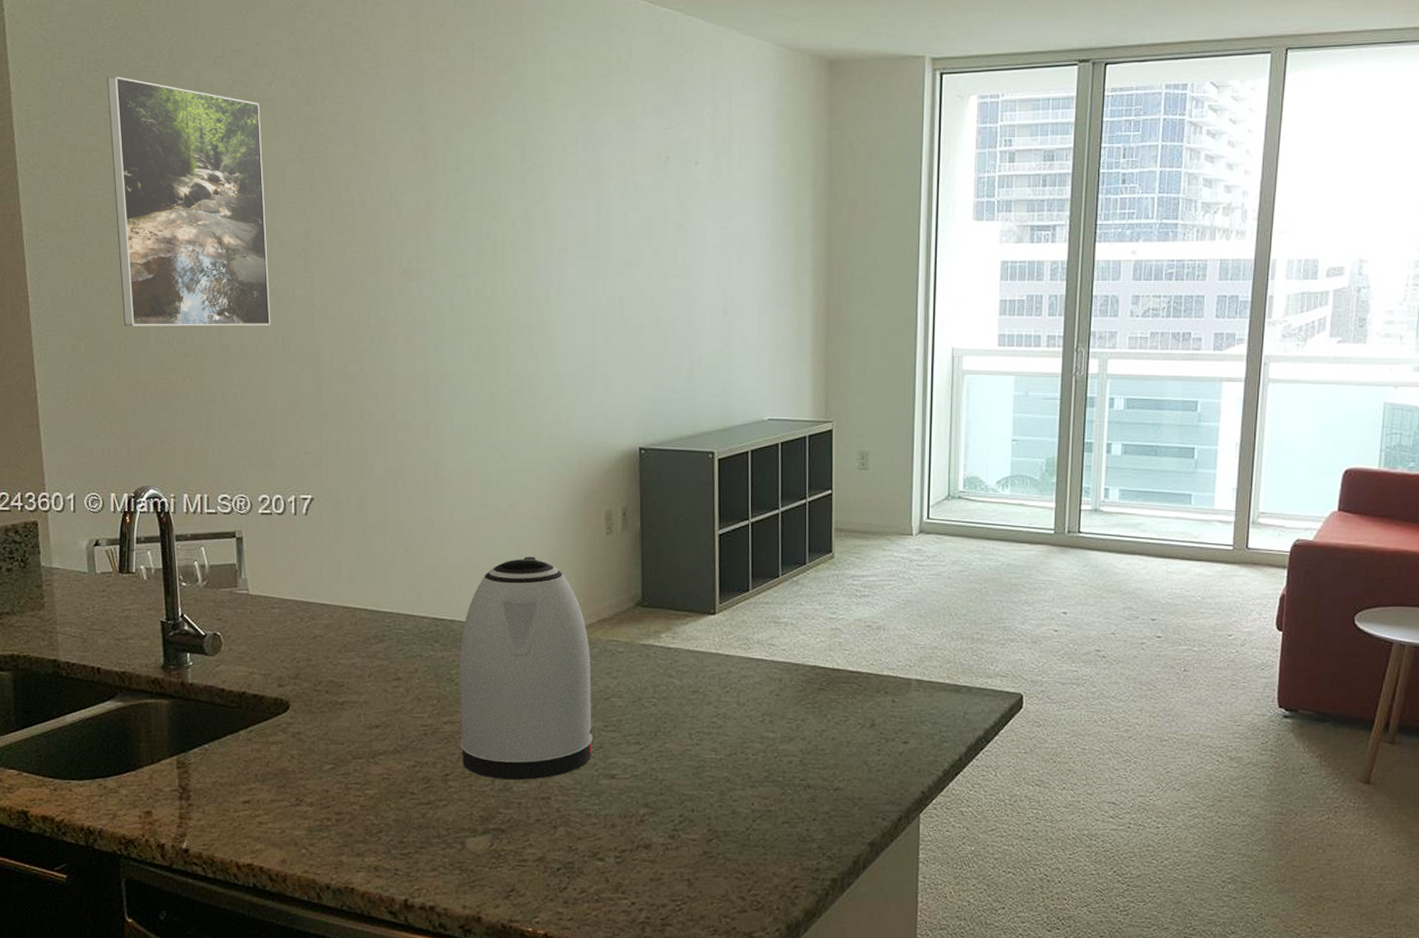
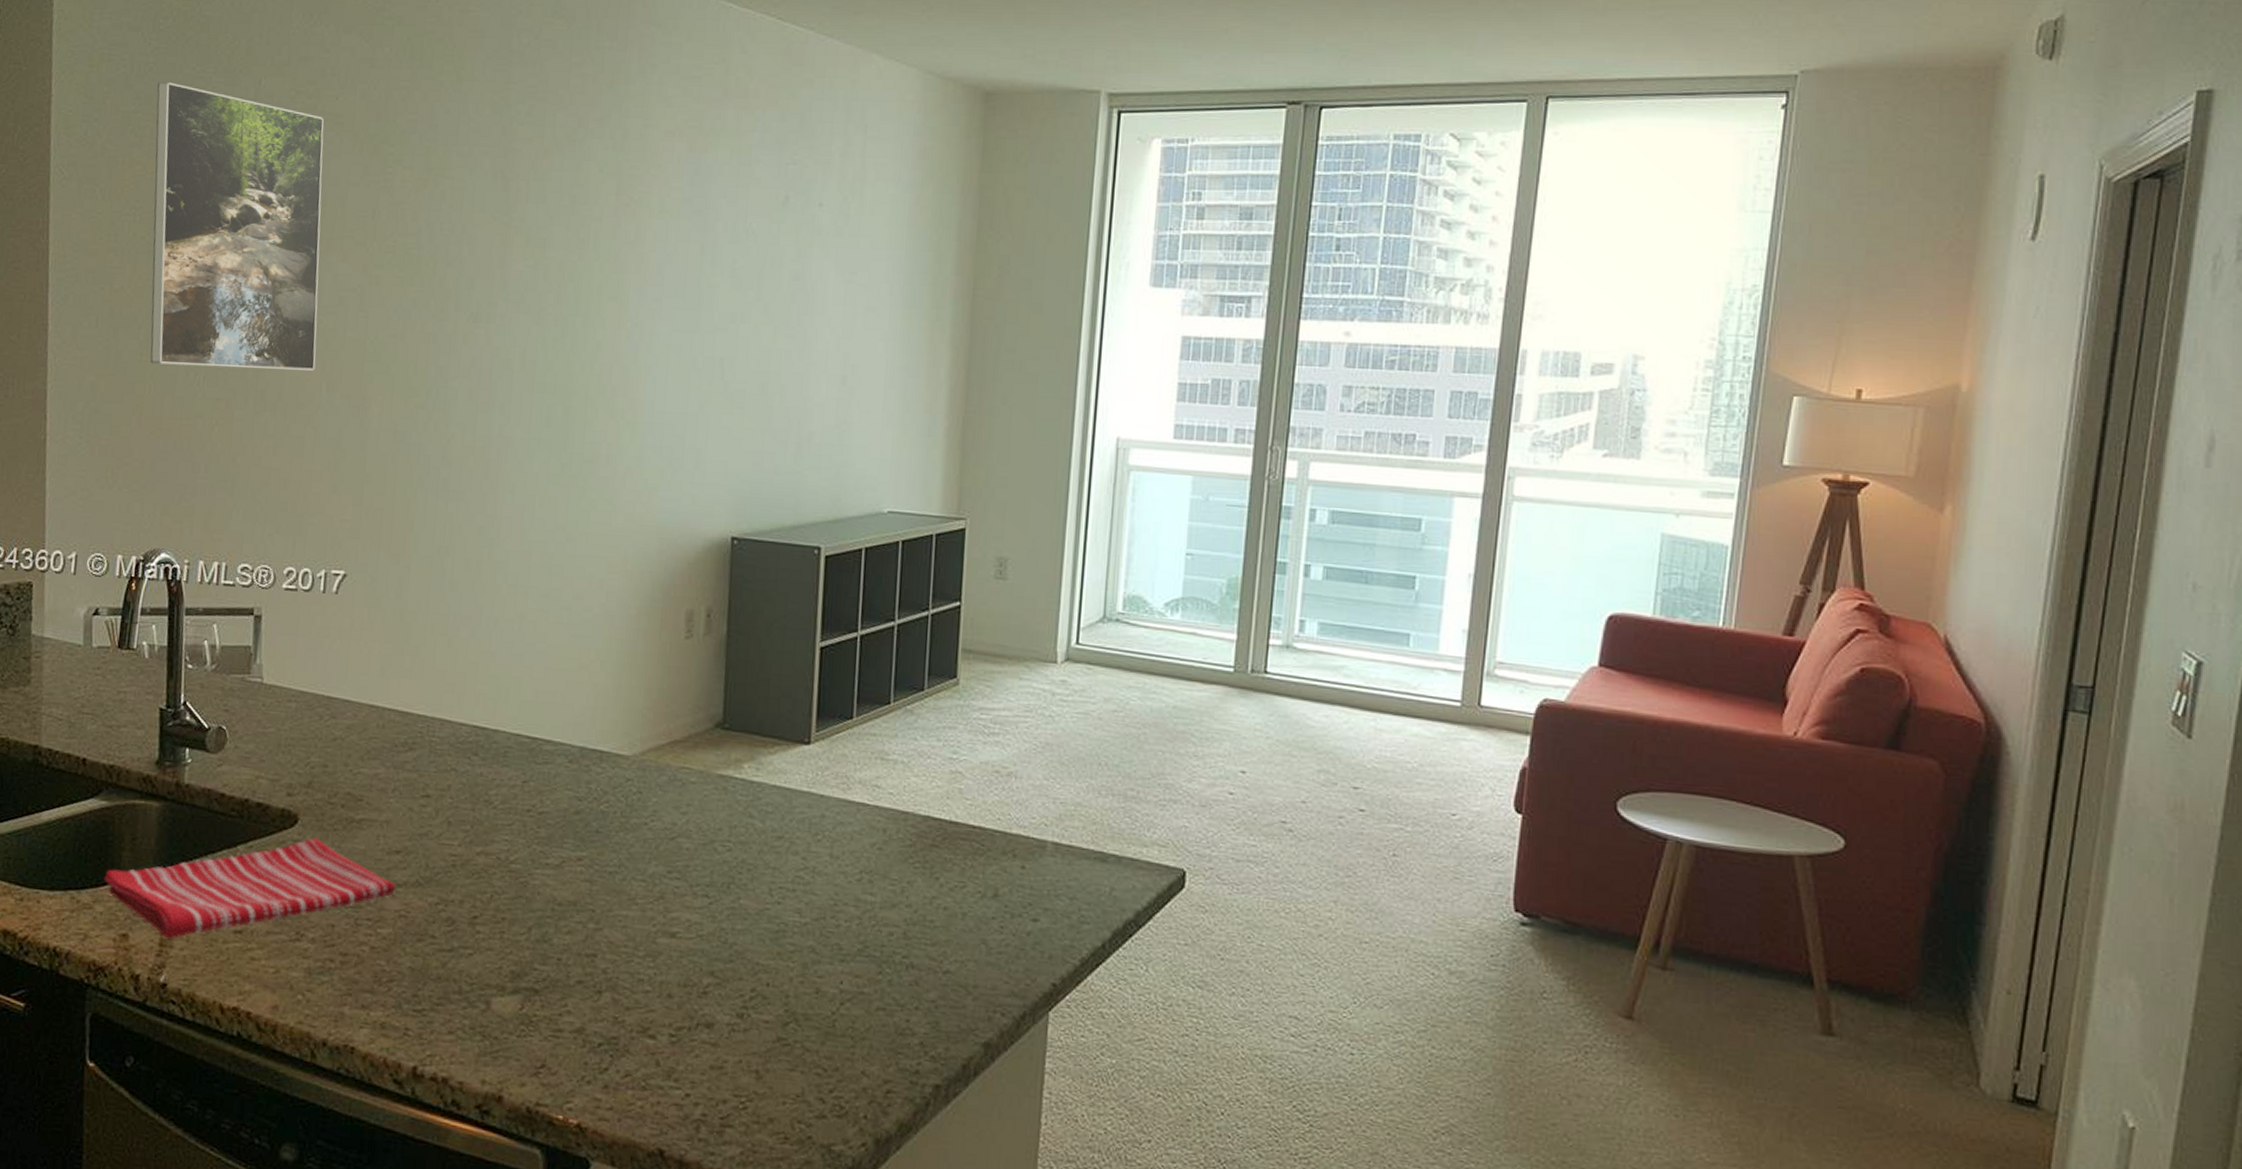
dish towel: none [126,720,377,812] -> present [103,838,396,939]
kettle: present [459,556,593,780] -> none [493,659,657,931]

